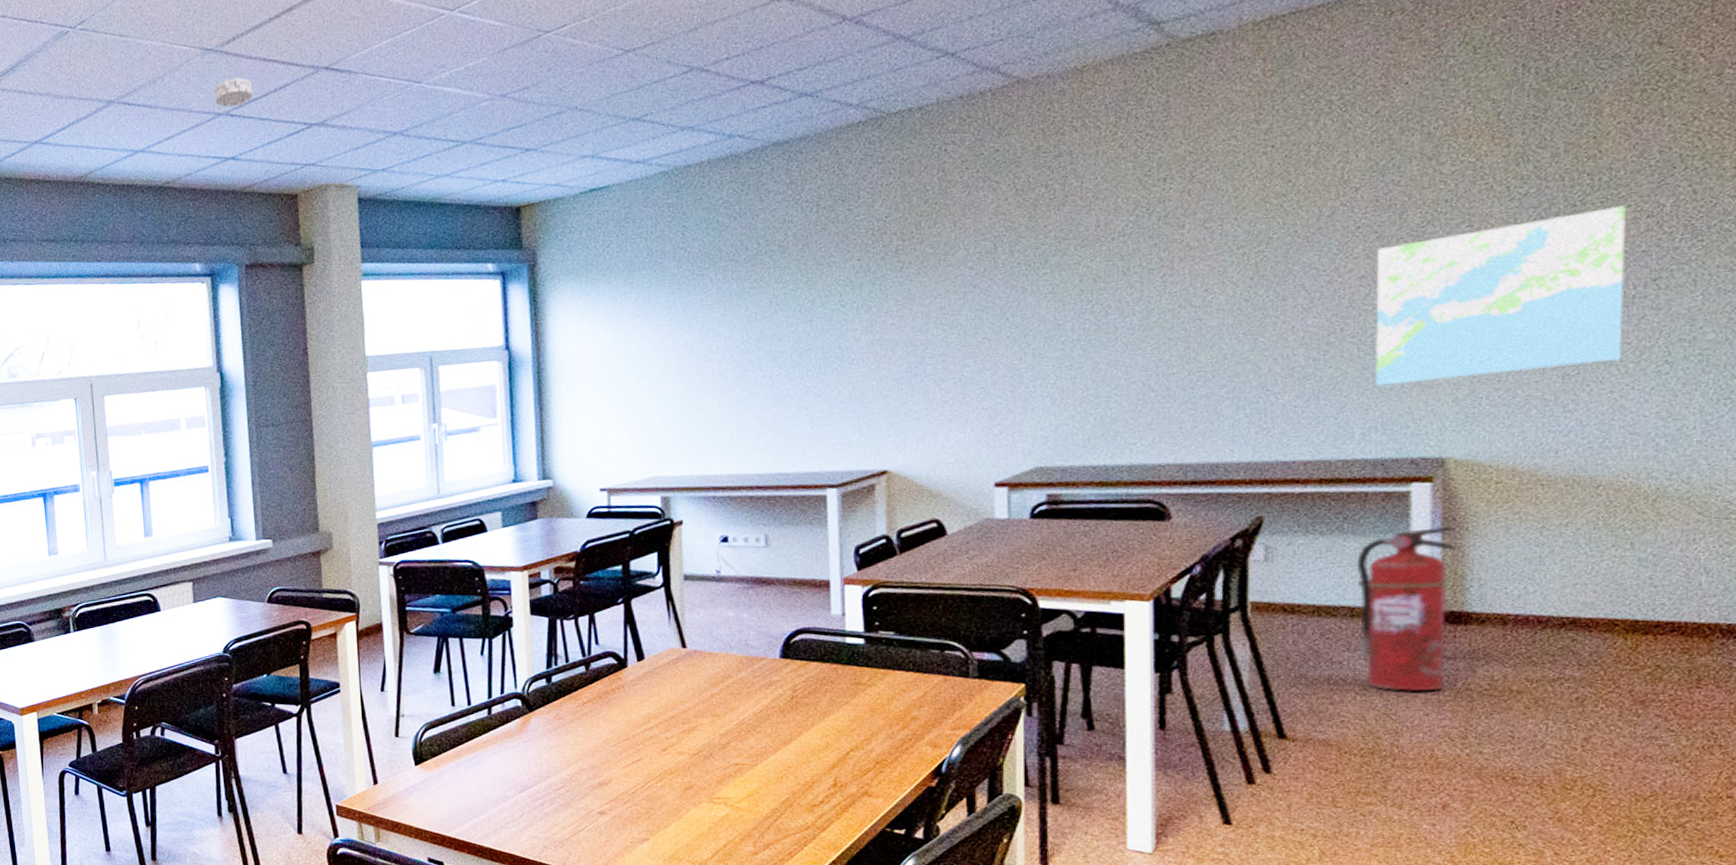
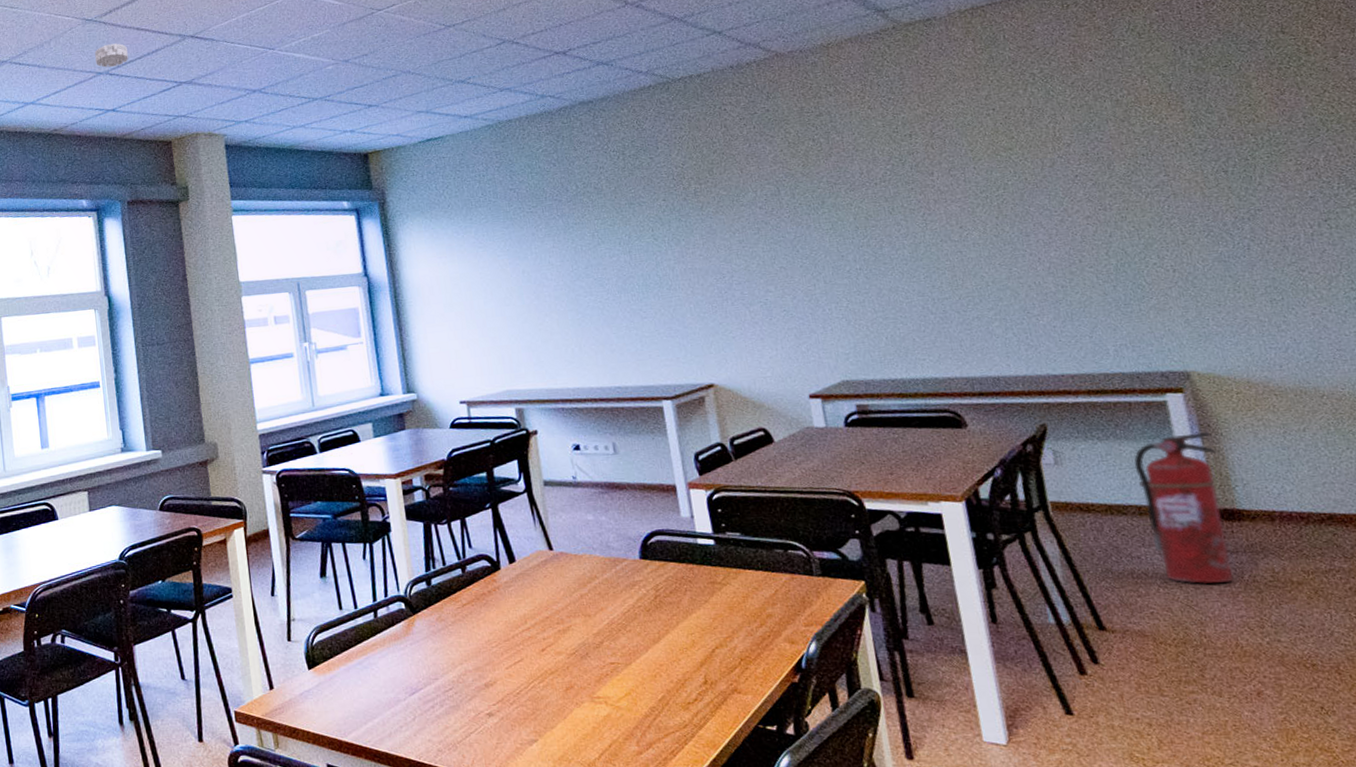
map: present [1375,206,1626,387] -> none [1096,160,1314,310]

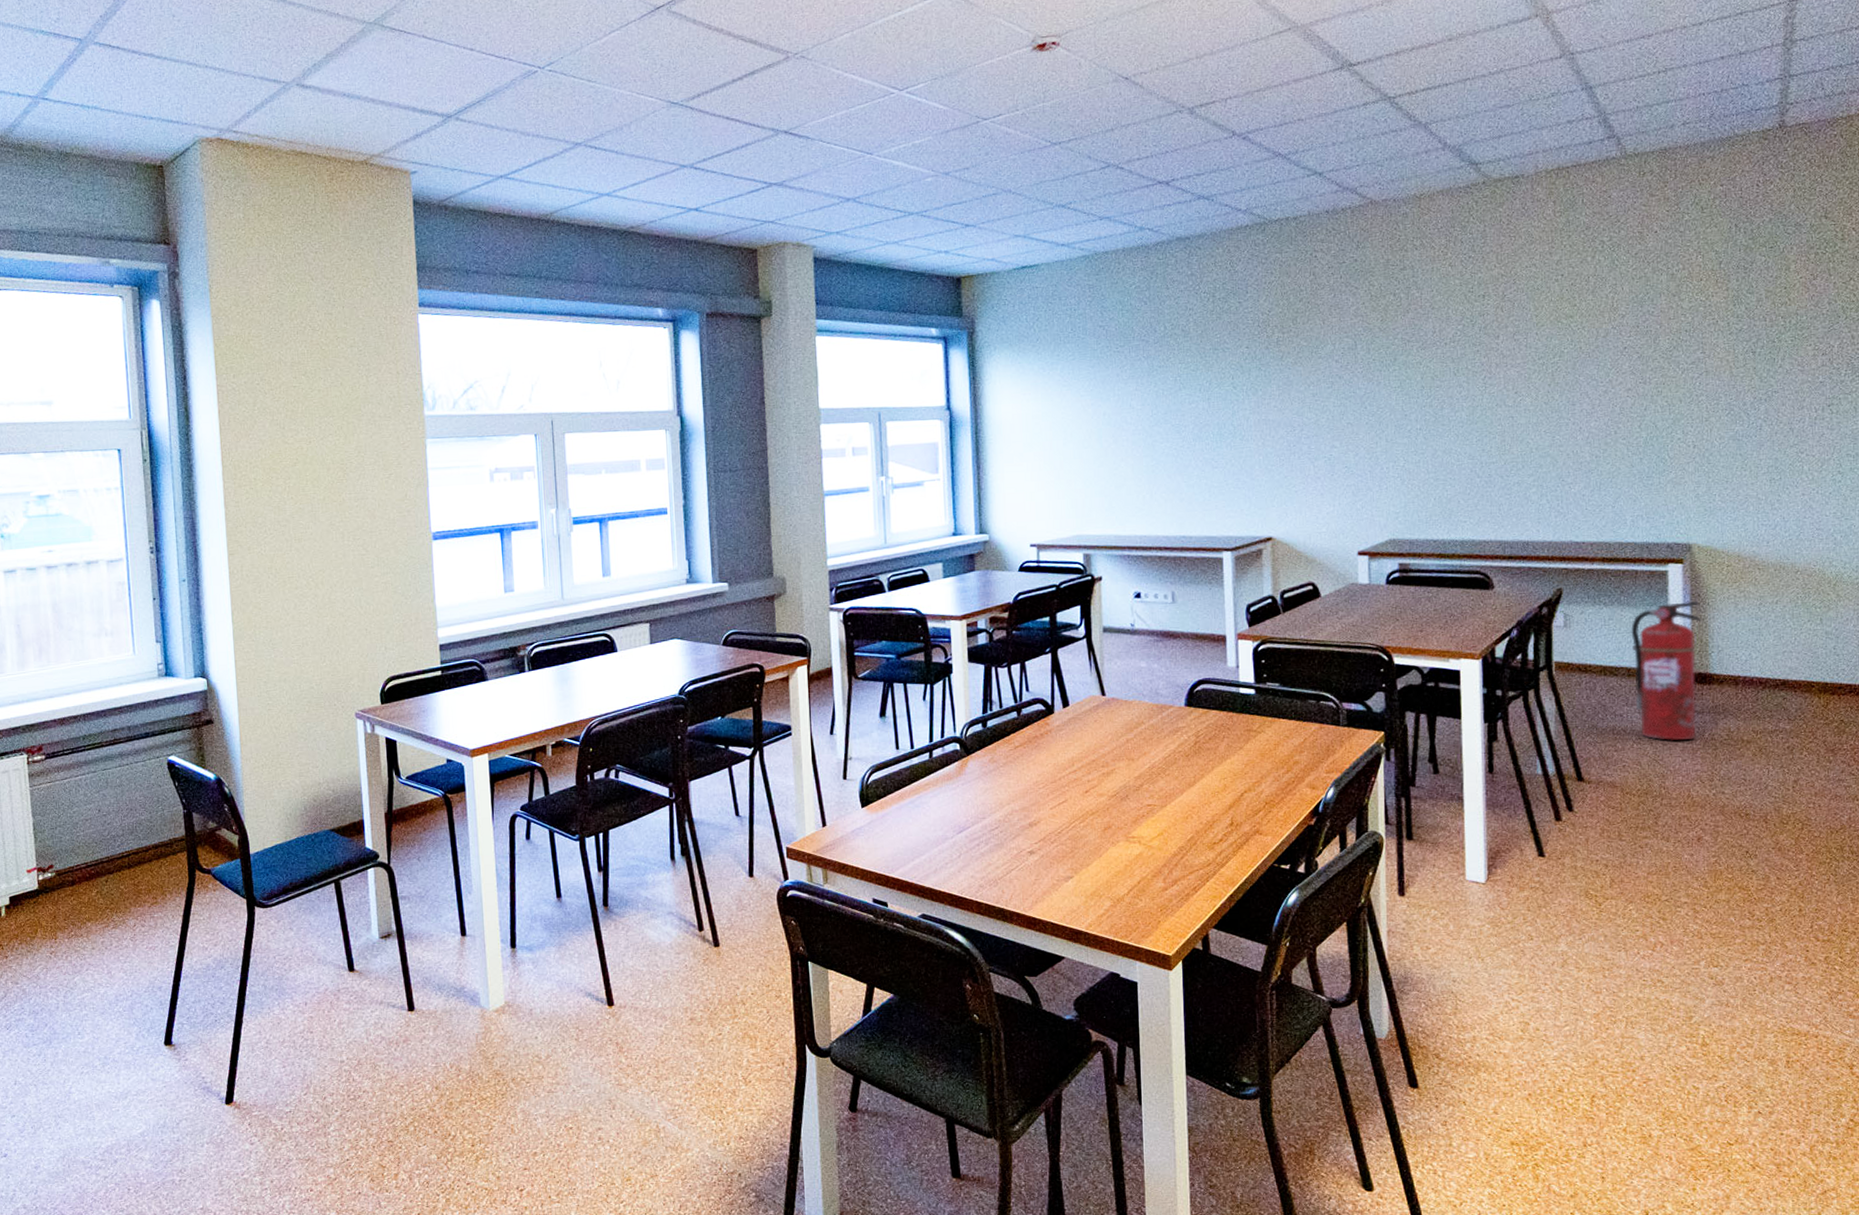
smoke detector: present [95,43,128,68] -> none [679,133,715,160]

